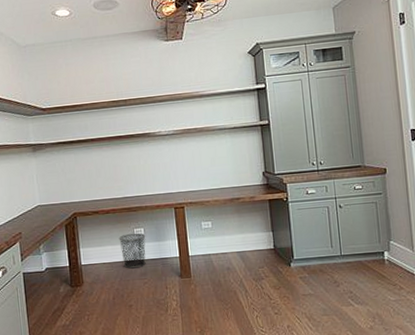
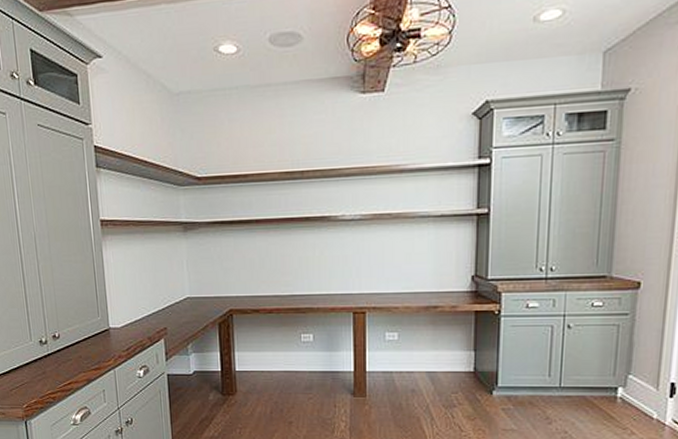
waste bin: present [119,233,146,269] -> none [282,339,315,380]

